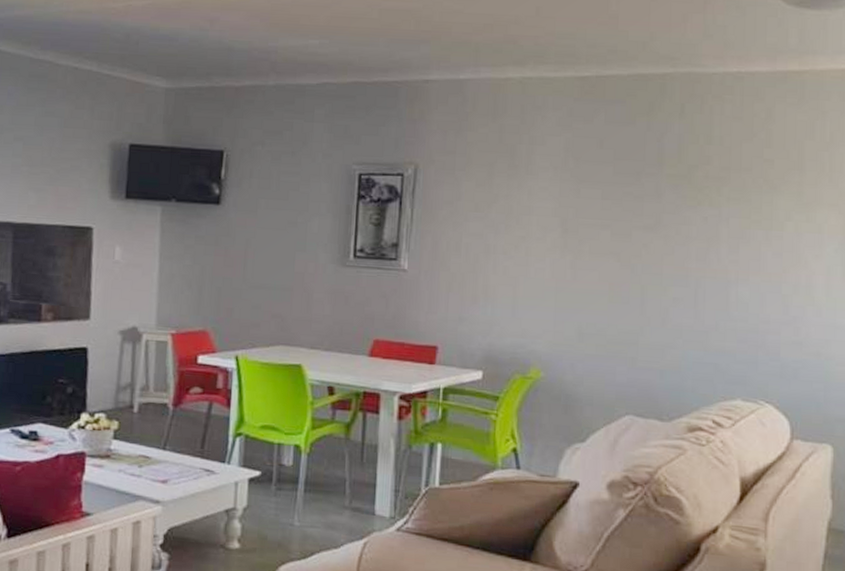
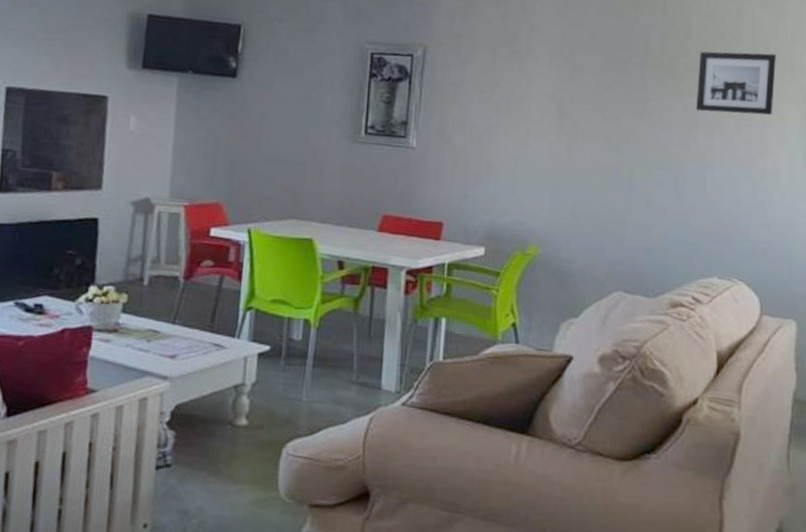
wall art: none [717,157,812,225] -> present [695,51,776,115]

